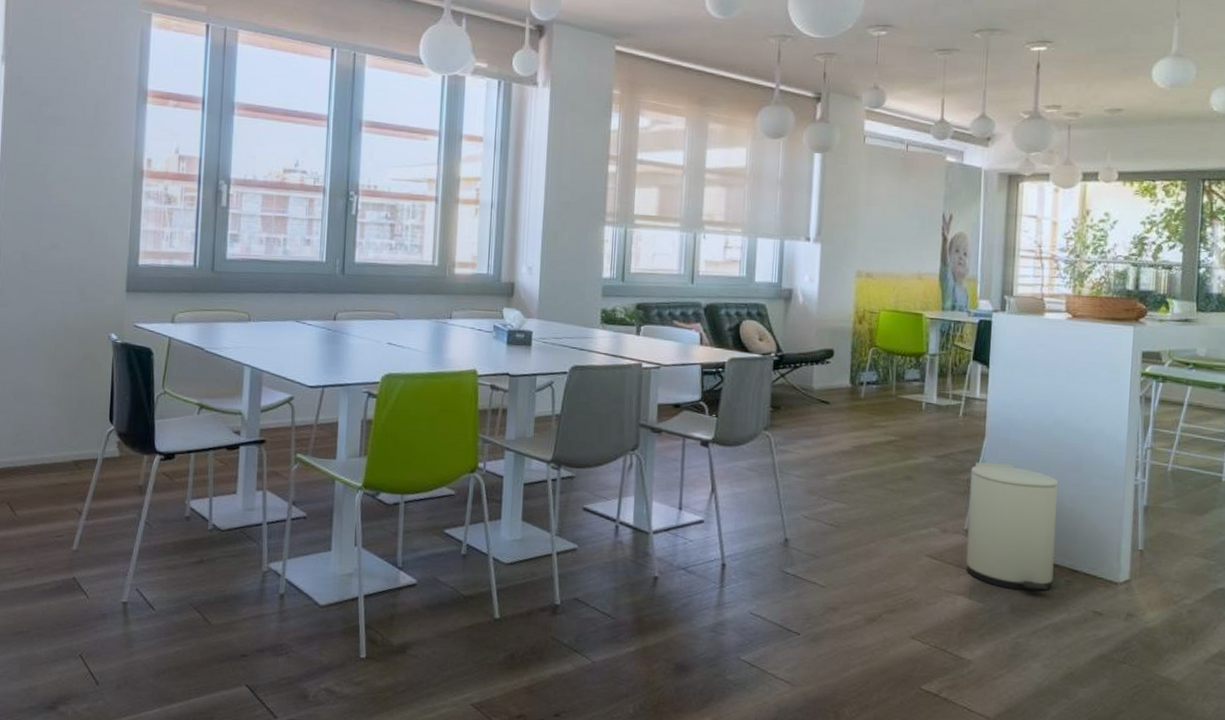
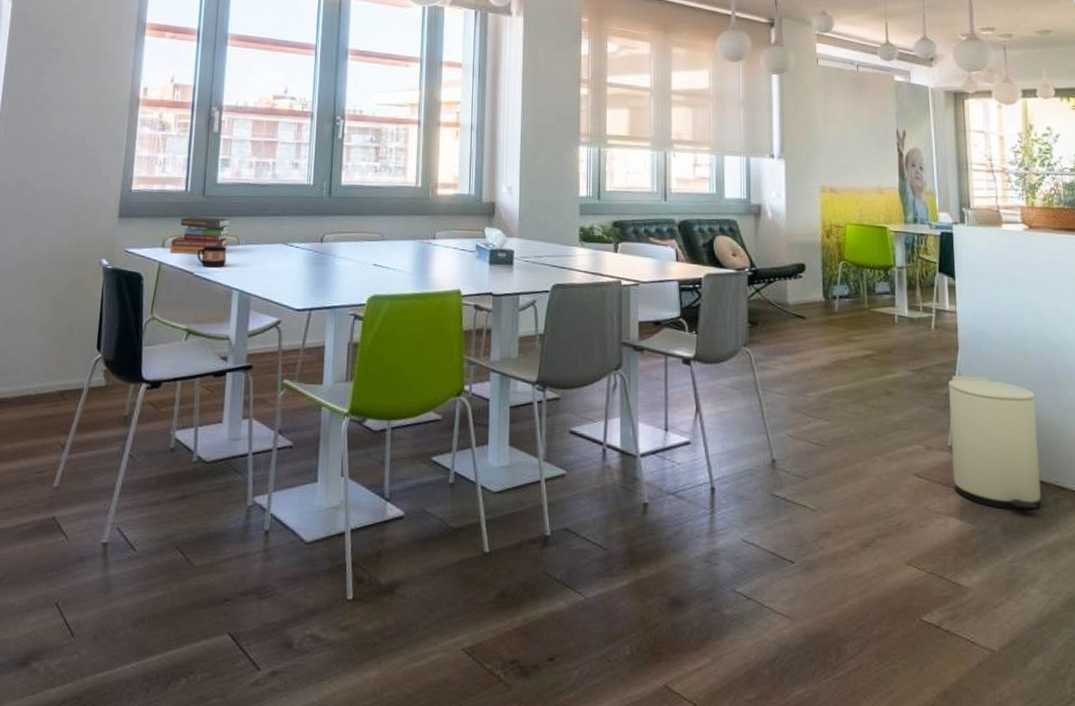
books: none [180,292,241,331] -> present [170,216,230,255]
cup: none [207,322,238,345] -> present [197,245,227,269]

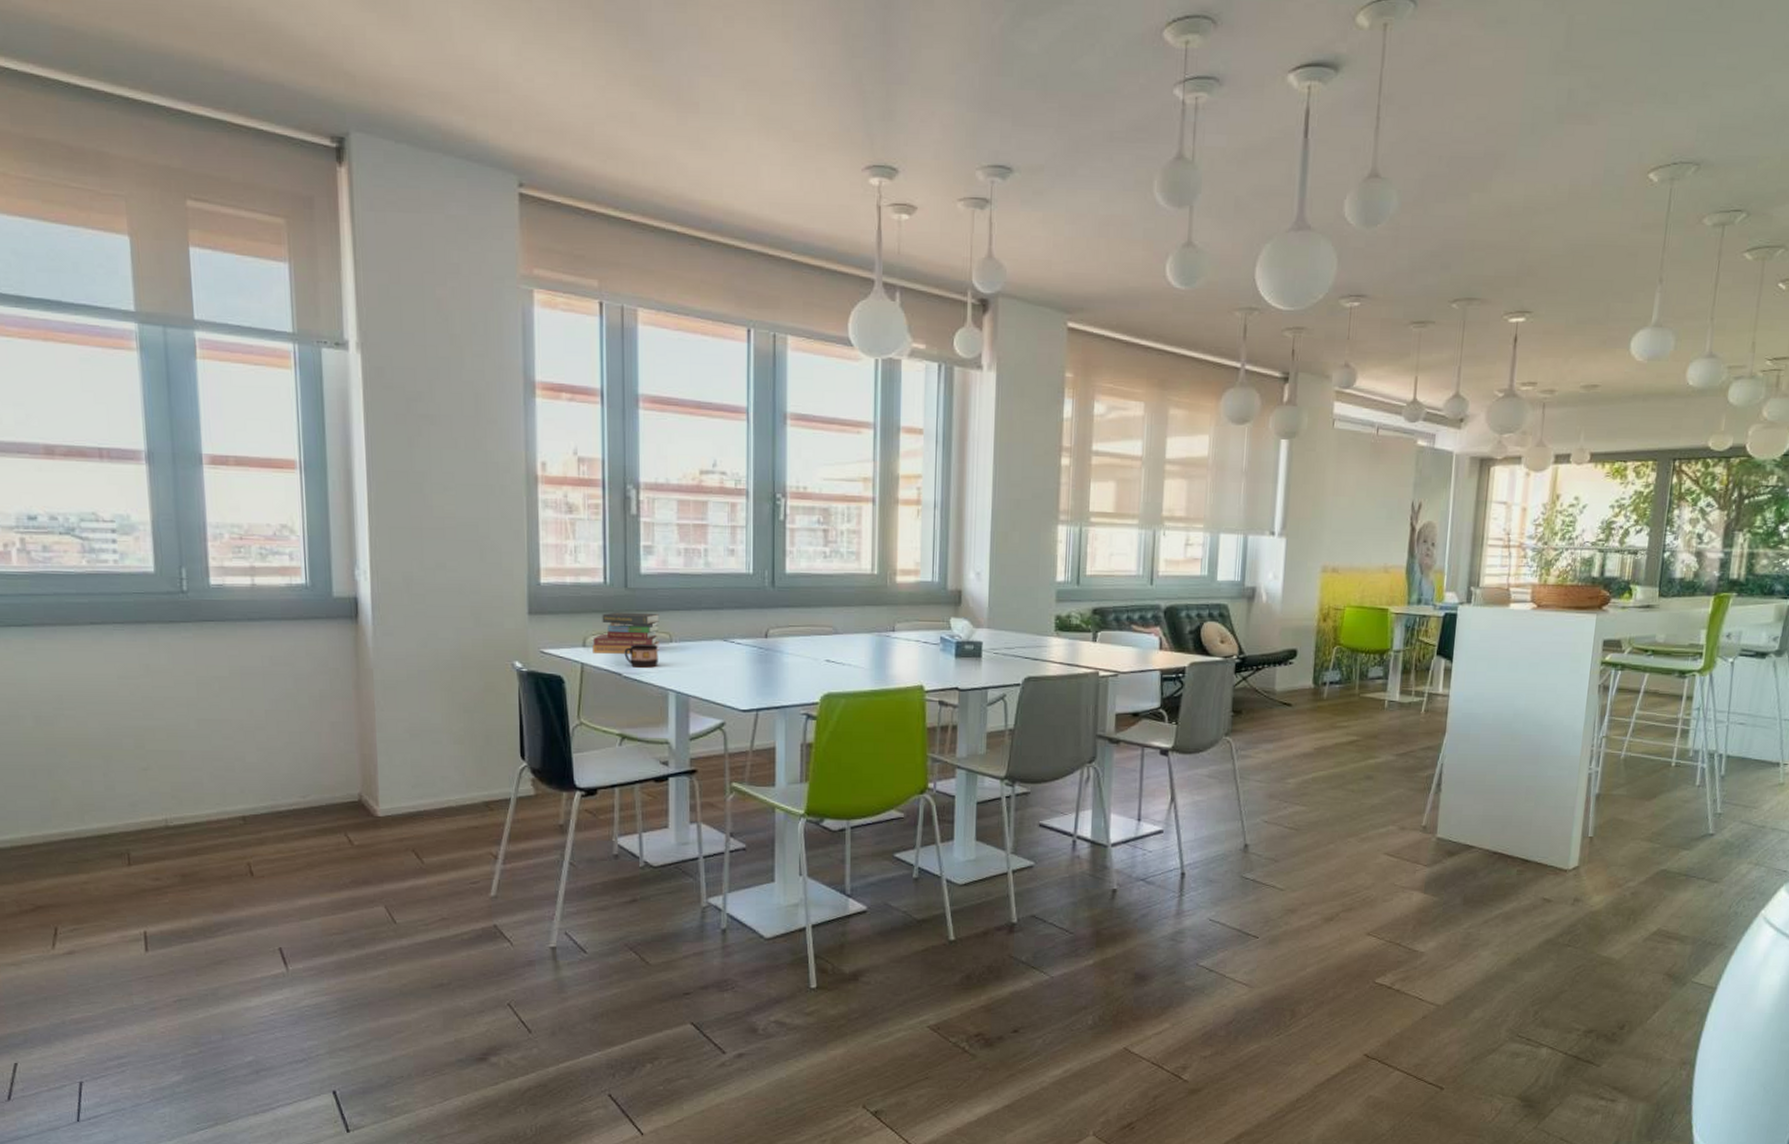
pedal bin: present [949,375,1041,510] -> none [1422,758,1516,882]

